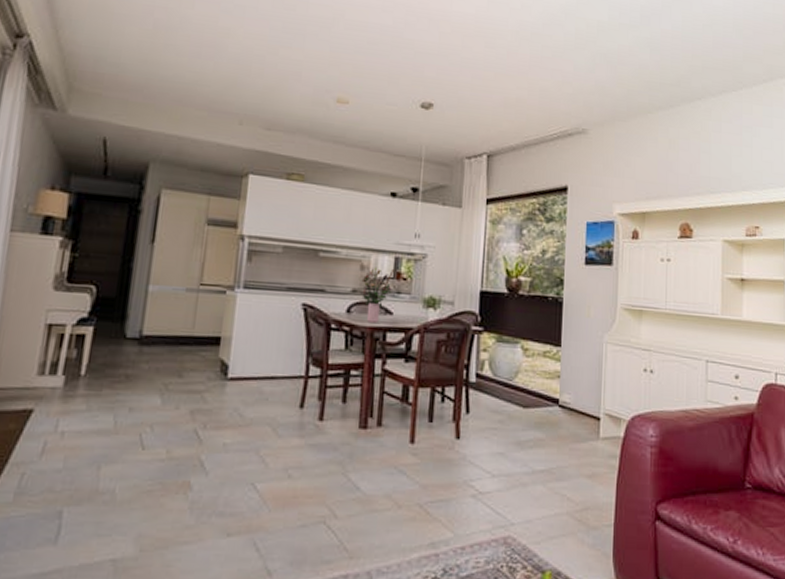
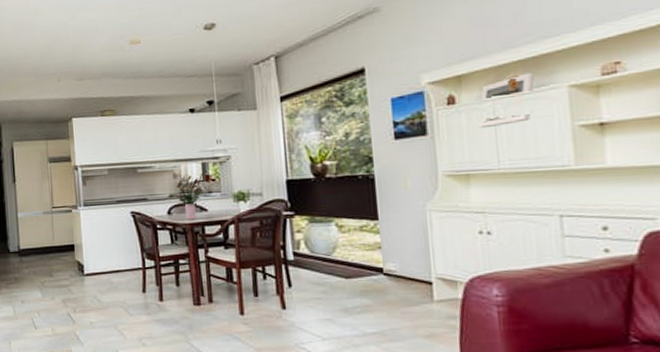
picture frame: none [654,221,699,268] -> present [478,72,534,129]

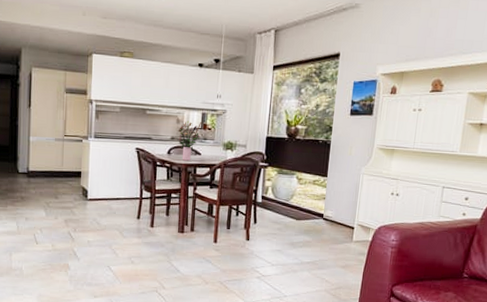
picture frame: present [478,72,534,129] -> none [407,78,450,116]

